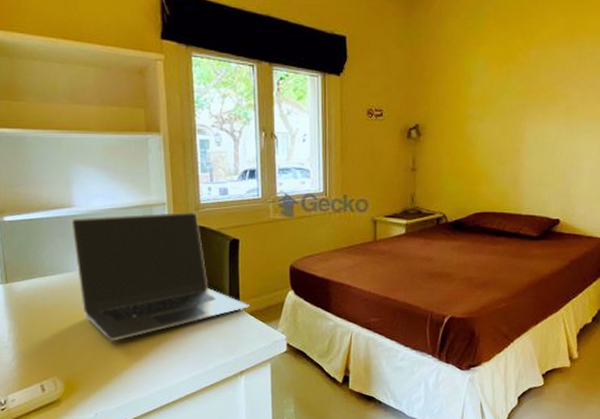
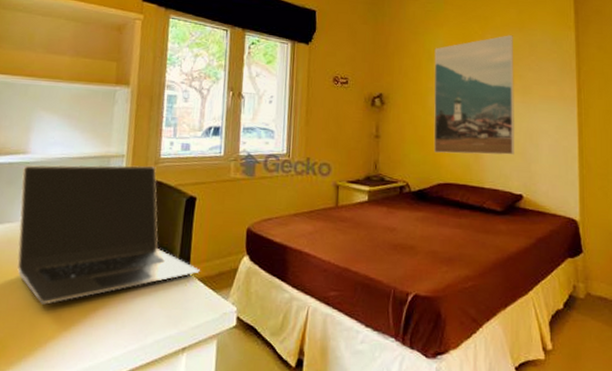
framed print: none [471,50,561,182] -> present [434,35,514,155]

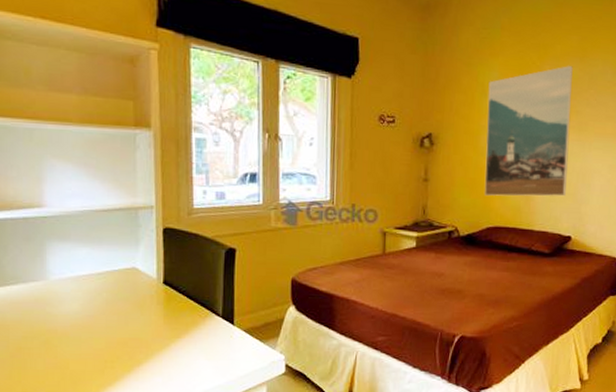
laptop: present [17,164,200,304] -> none [41,216,245,362]

